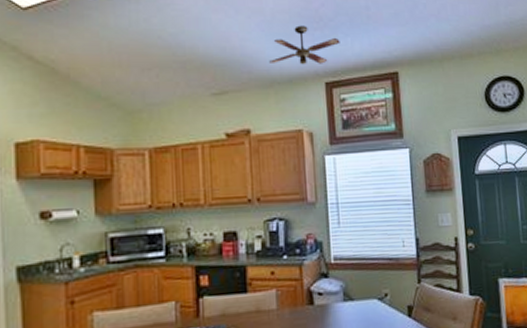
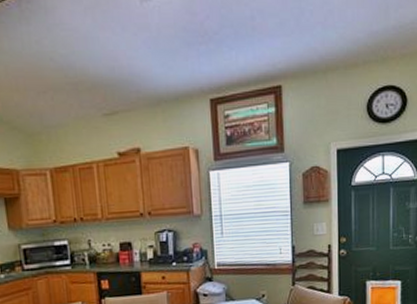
ceiling fan: present [269,25,340,65] -> none [156,40,225,82]

